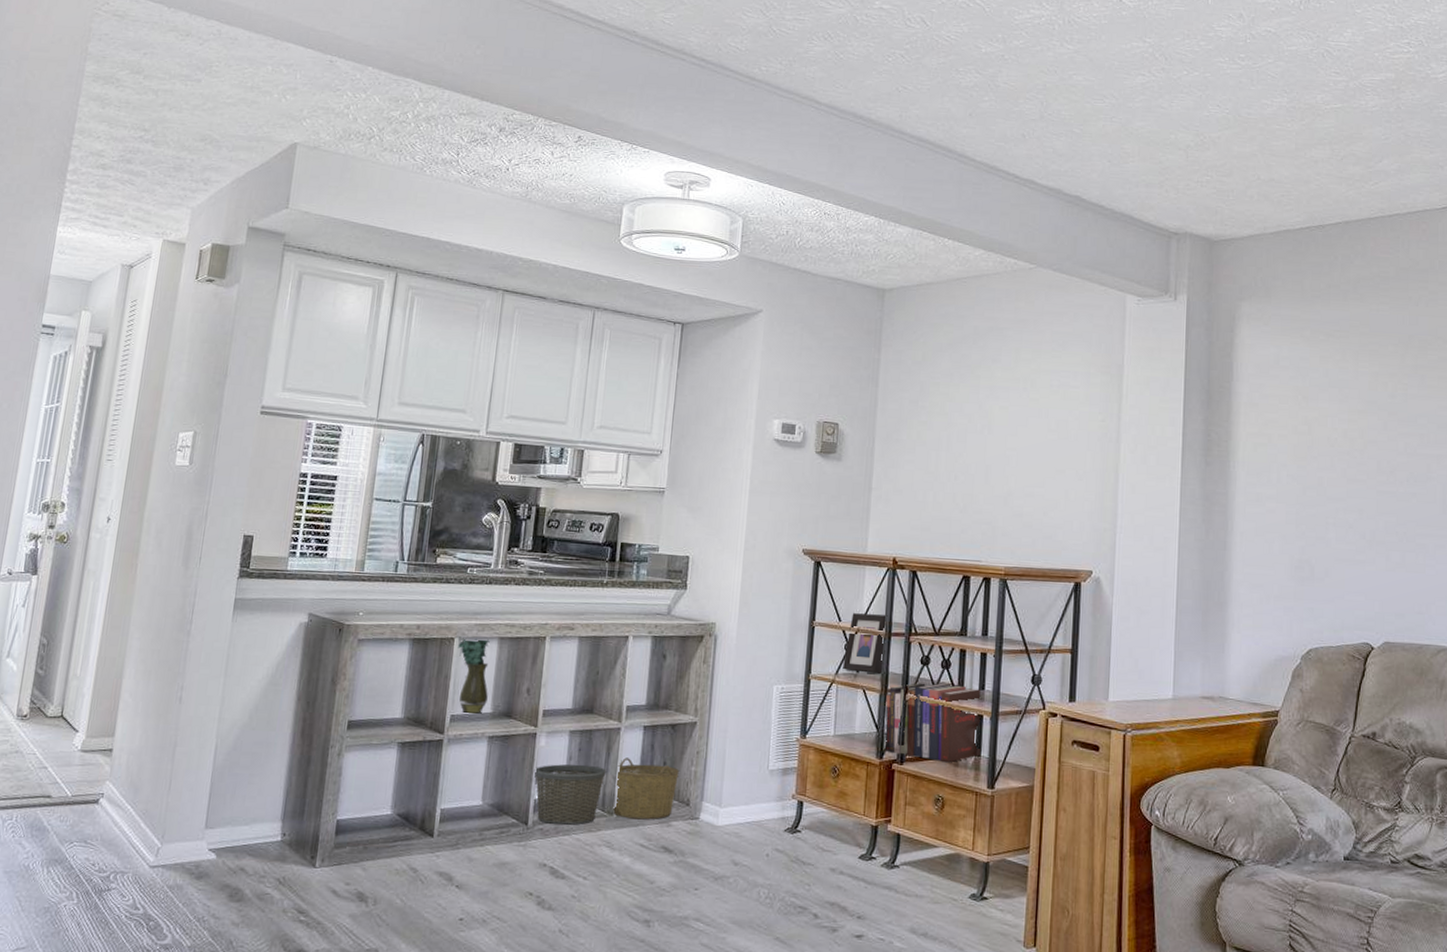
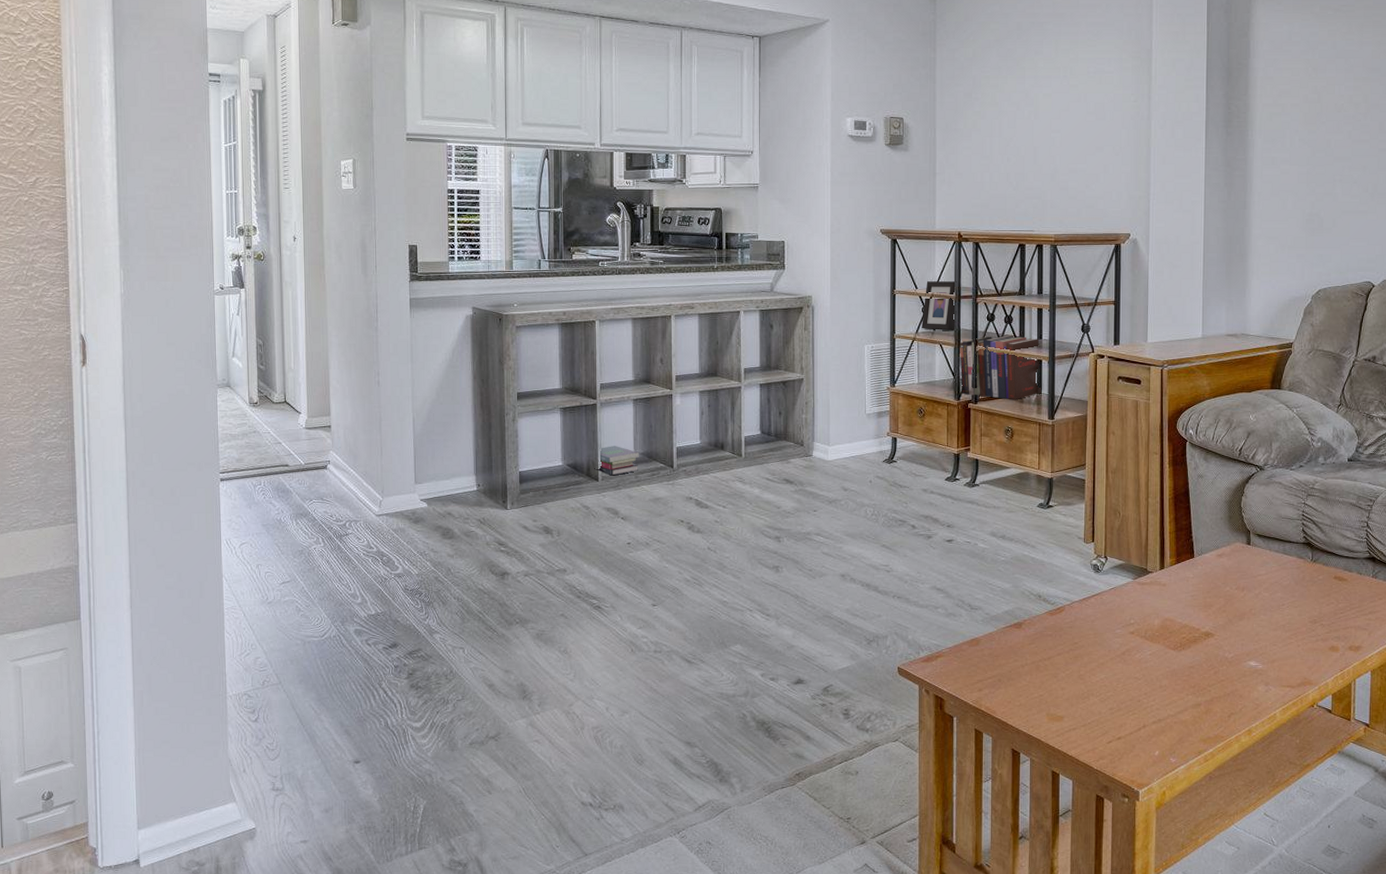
books: none [429,793,488,831] -> present [593,446,639,476]
vase: present [458,638,489,714] -> none [599,320,629,381]
basket: present [535,764,607,825] -> none [674,417,733,466]
basket: present [612,758,679,820] -> none [740,410,792,459]

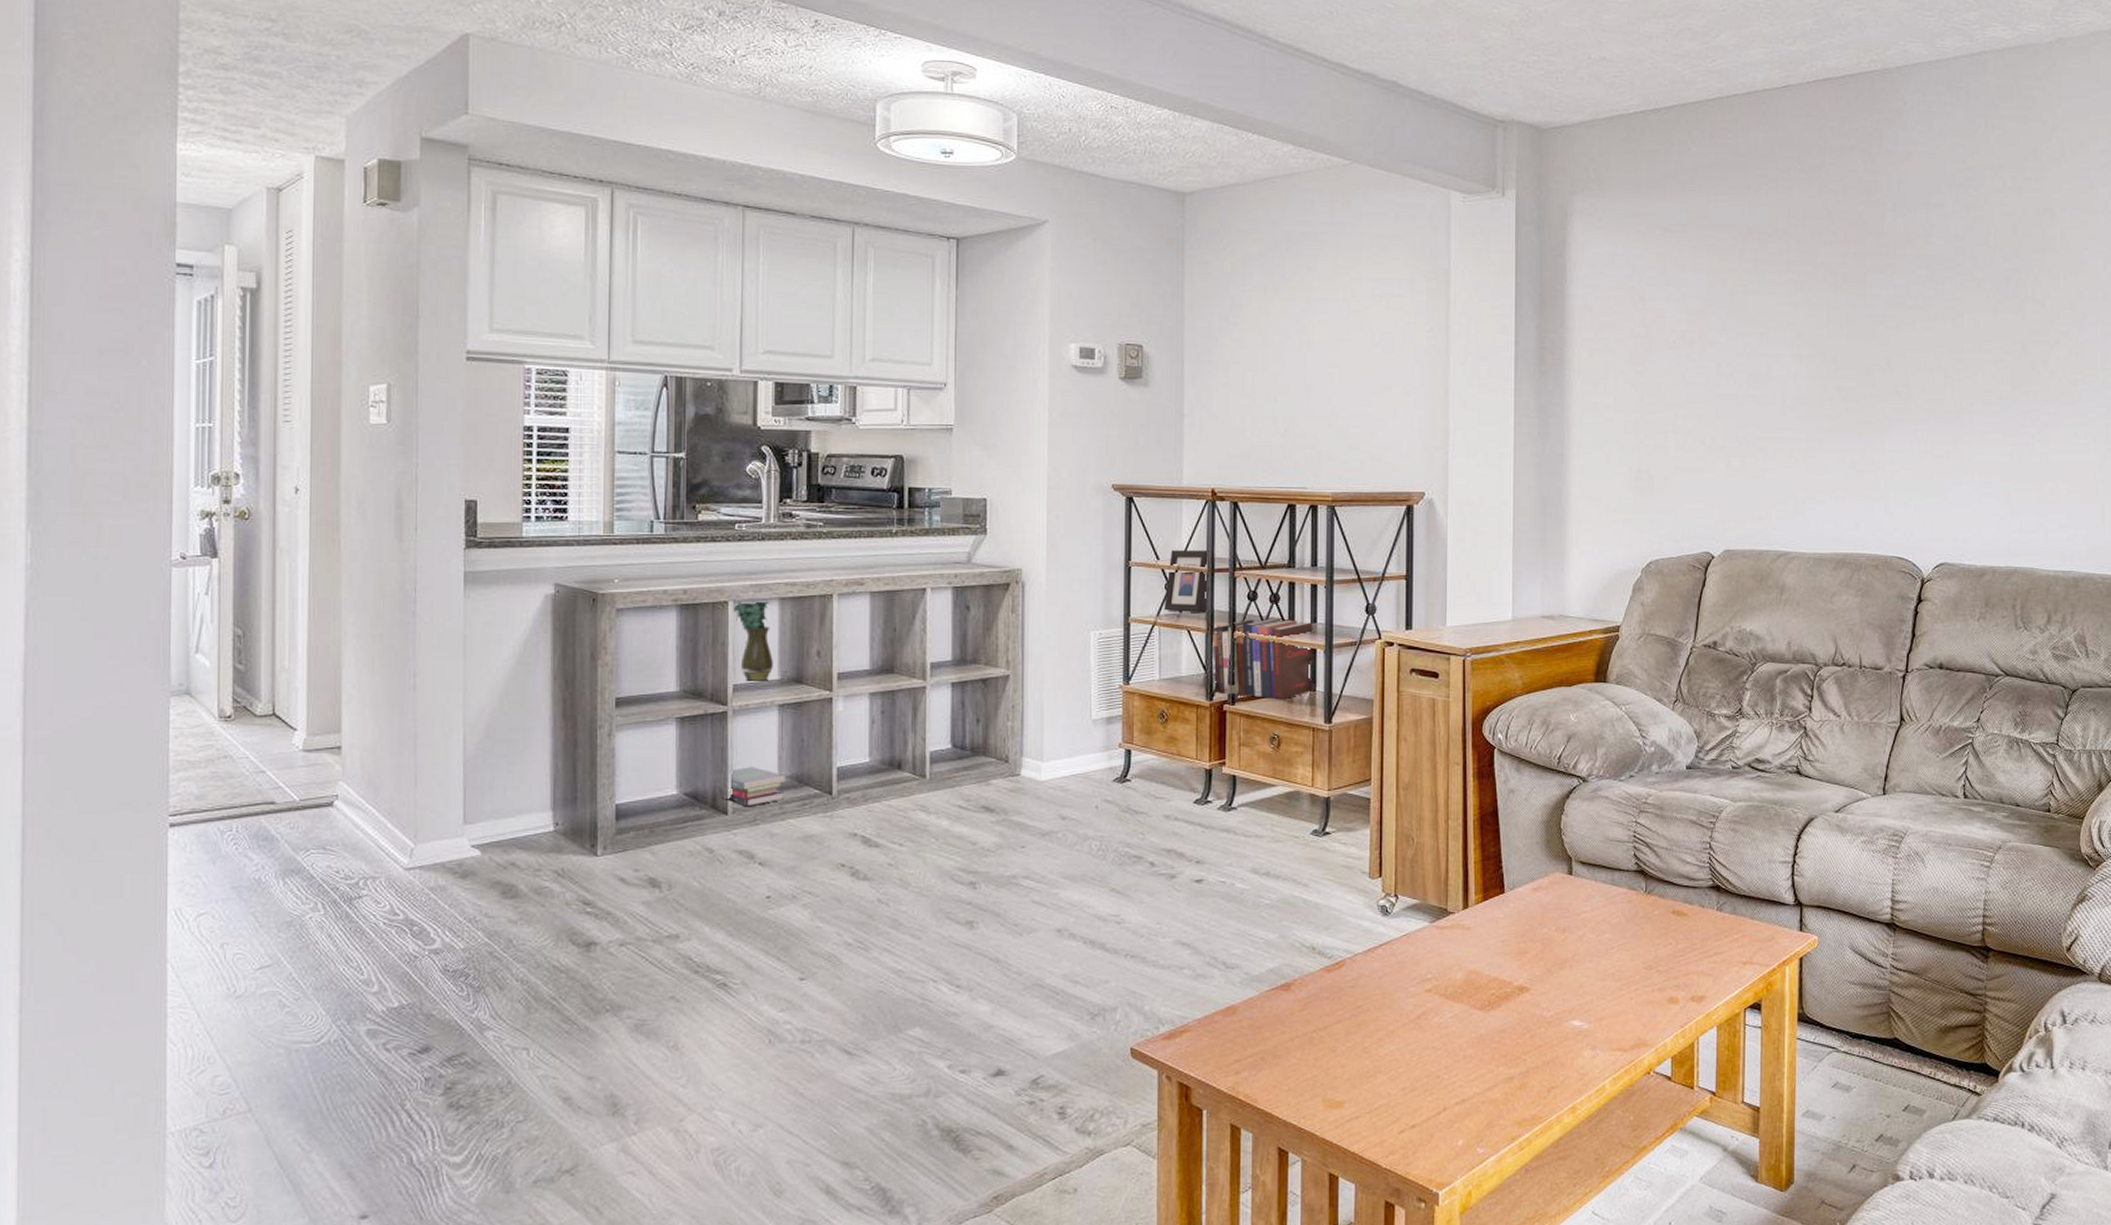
vase: none [599,320,629,381] -> present [733,601,773,681]

